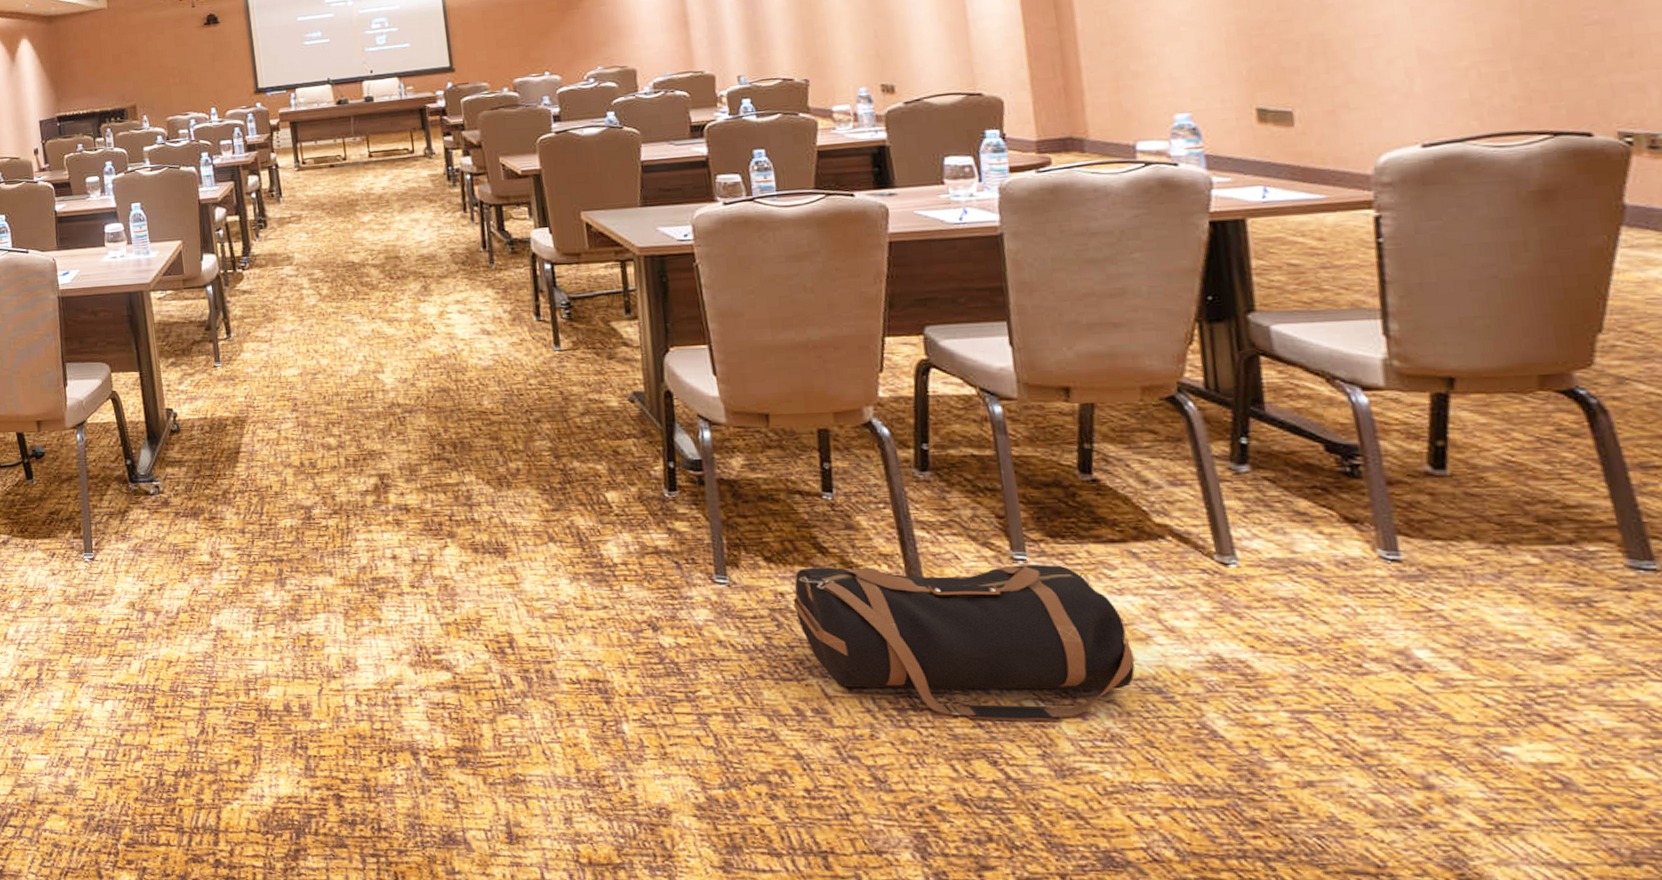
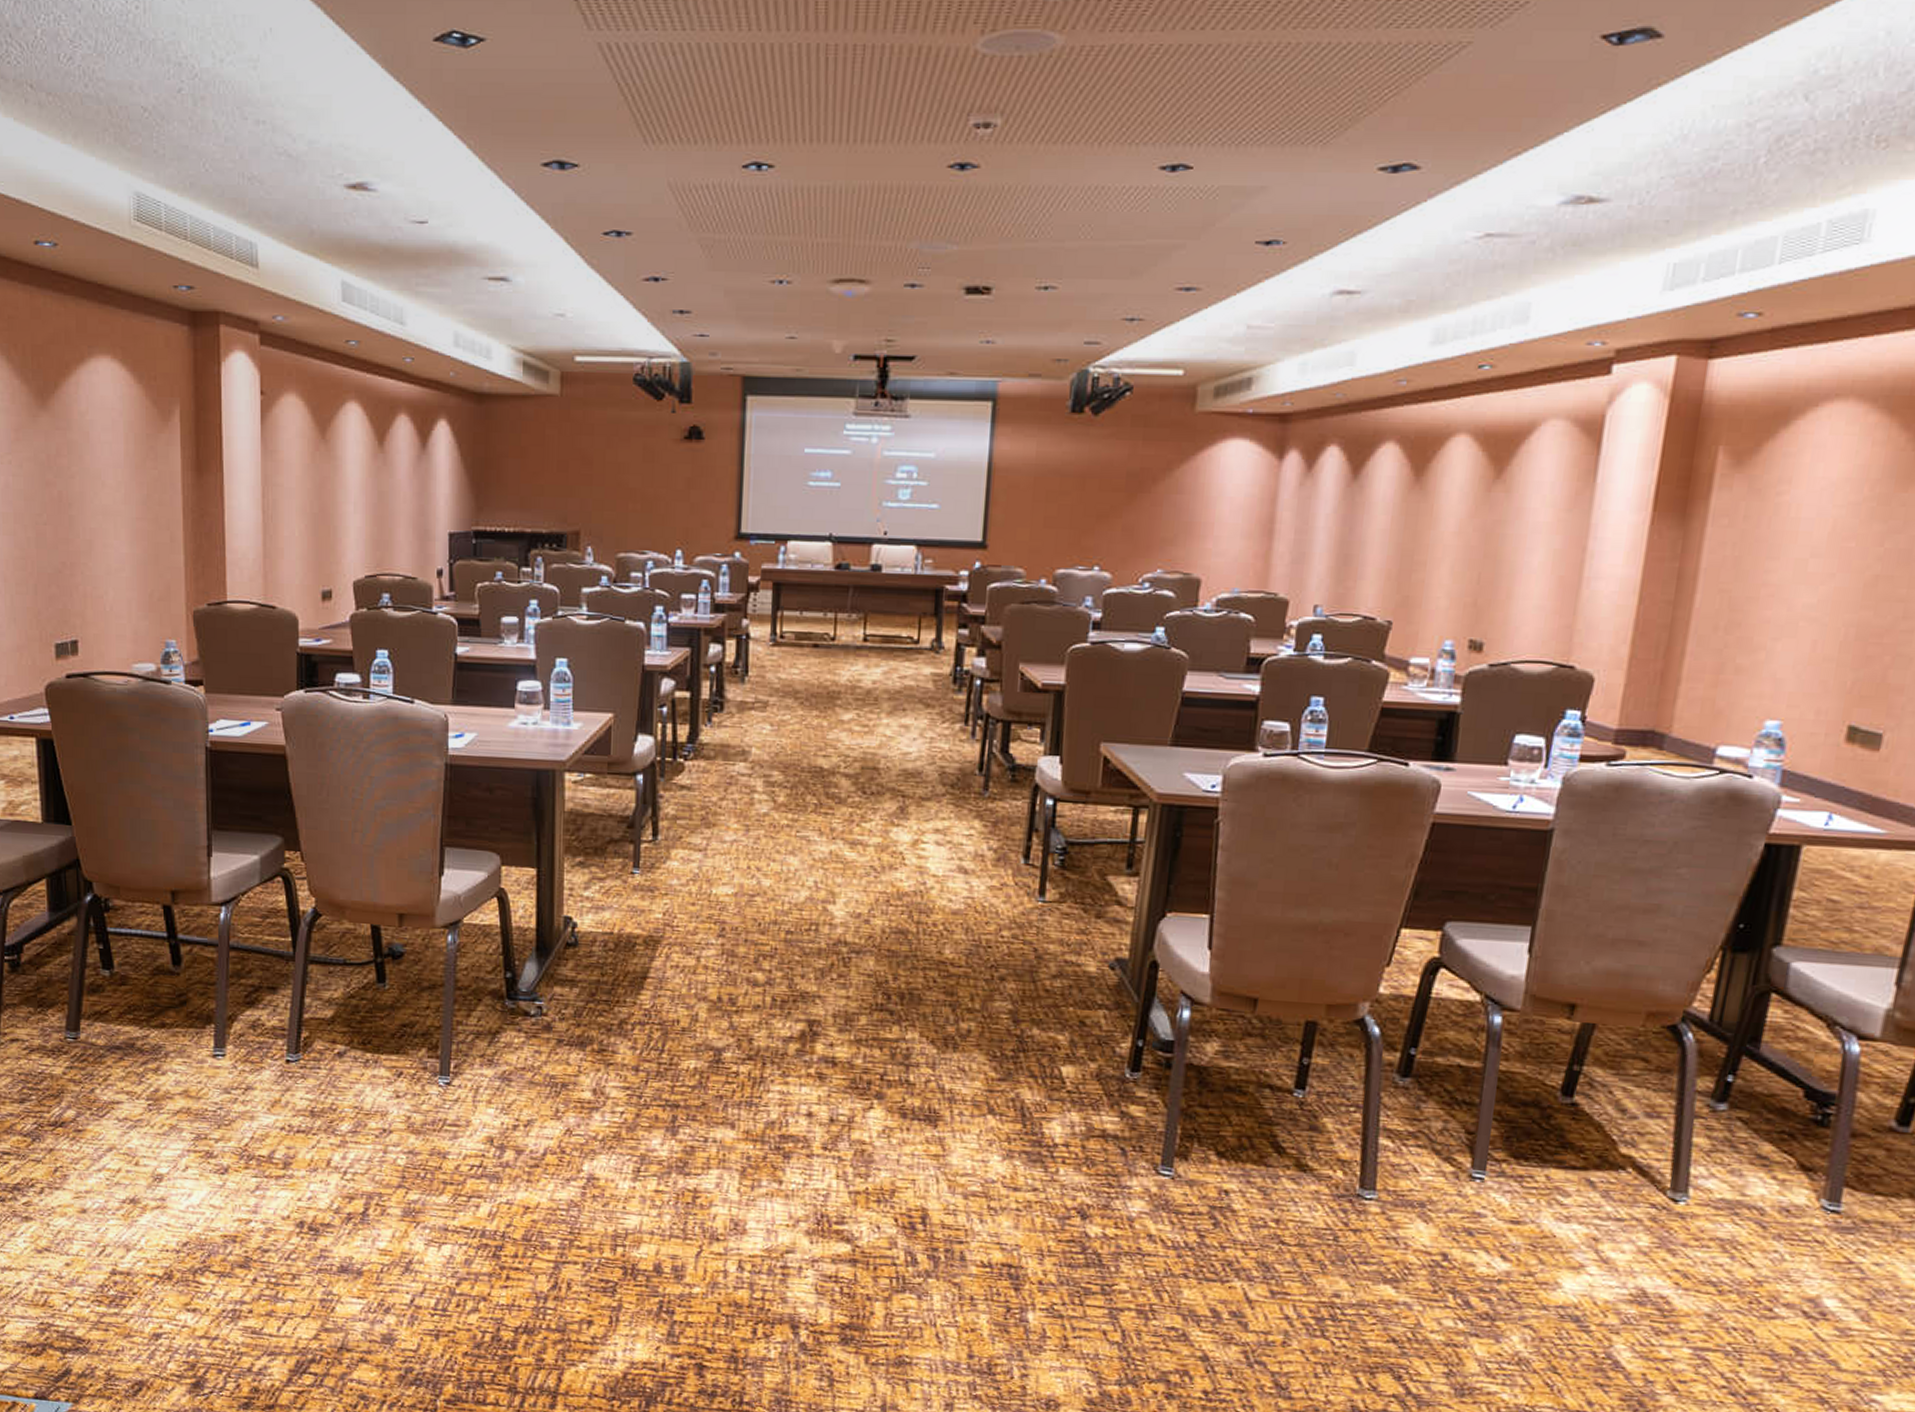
duffel bag: present [792,565,1135,721] -> none [1235,1167,1563,1342]

